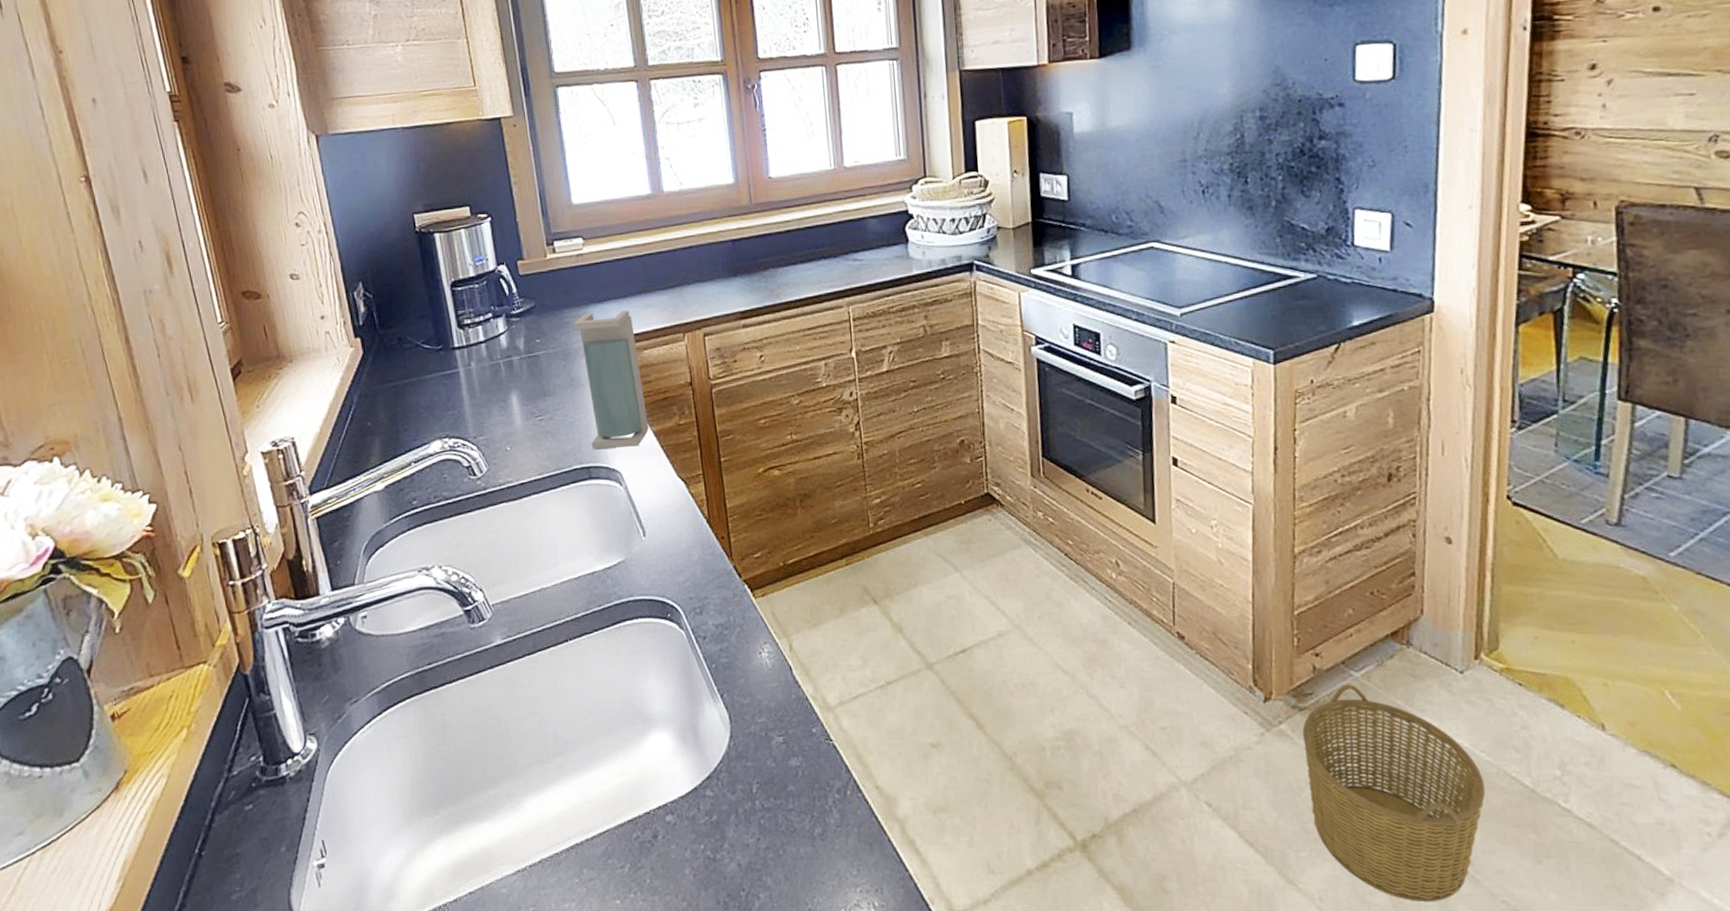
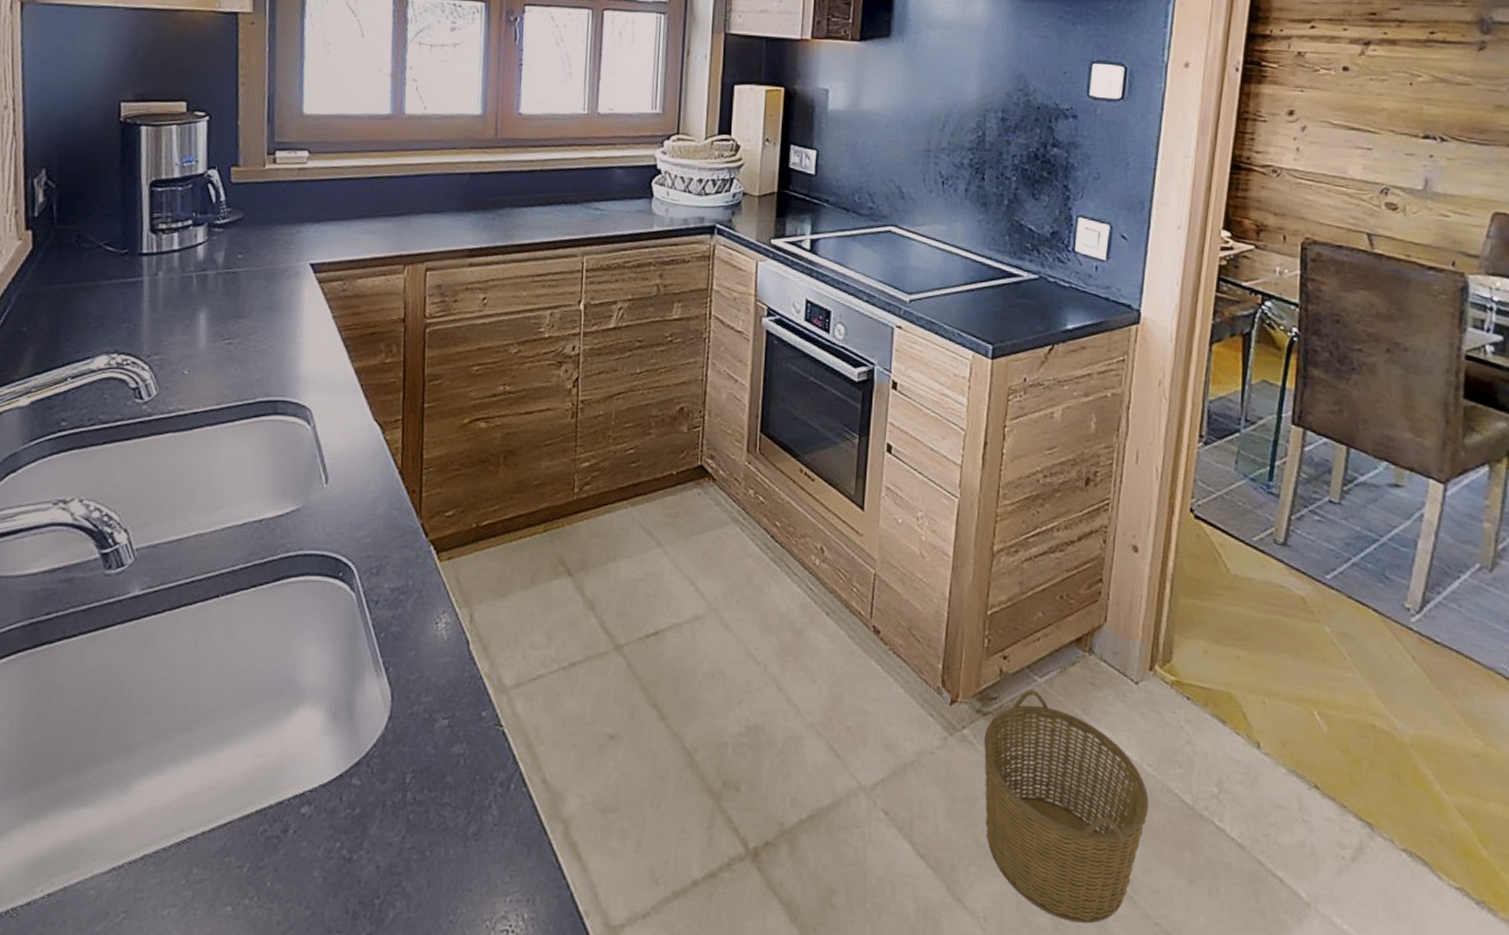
soap dispenser: present [573,310,649,449] -> none [282,232,351,383]

